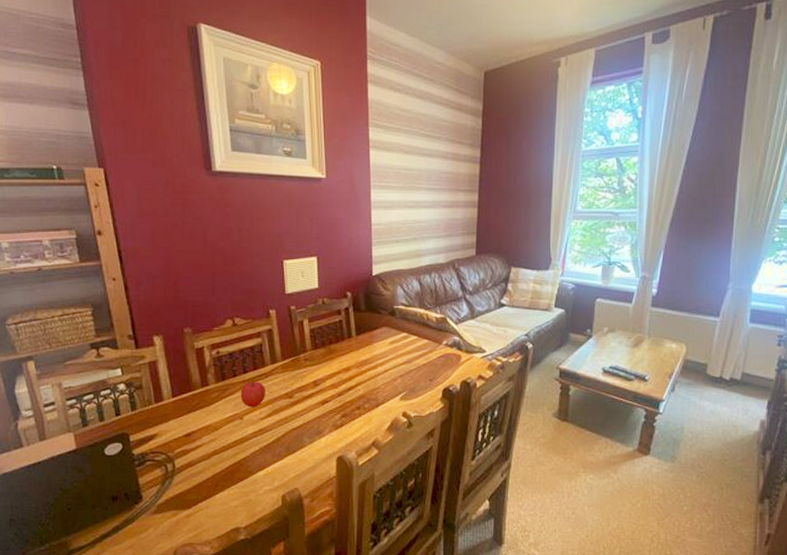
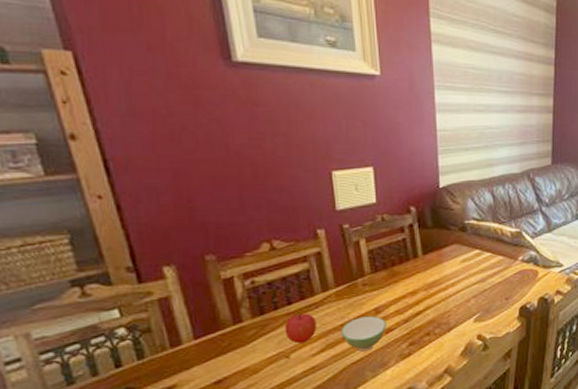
bowl: none [284,388,323,419] -> present [340,316,387,352]

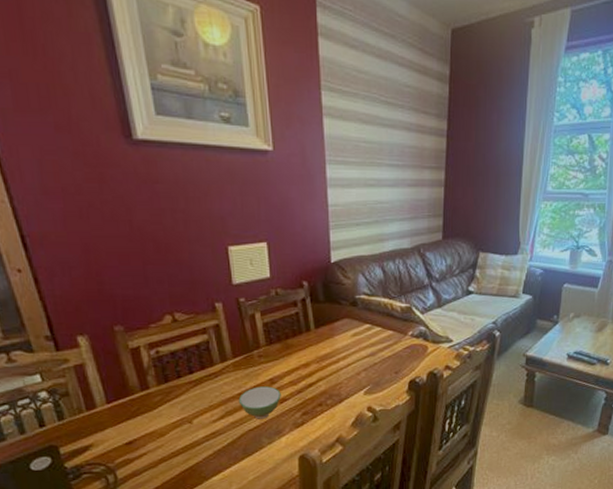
fruit: present [284,313,317,344] -> none [187,382,216,410]

